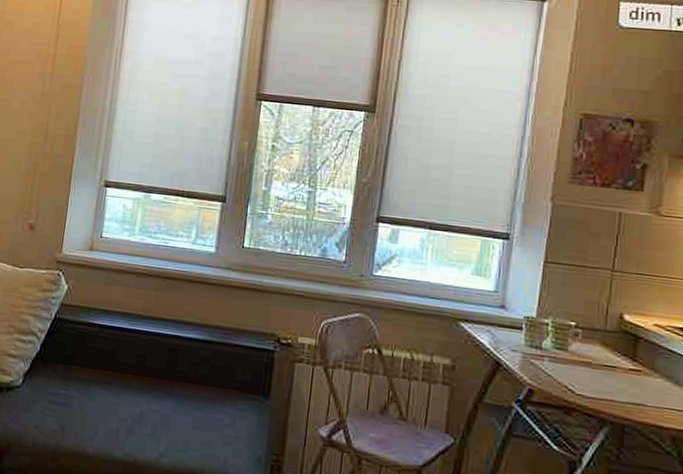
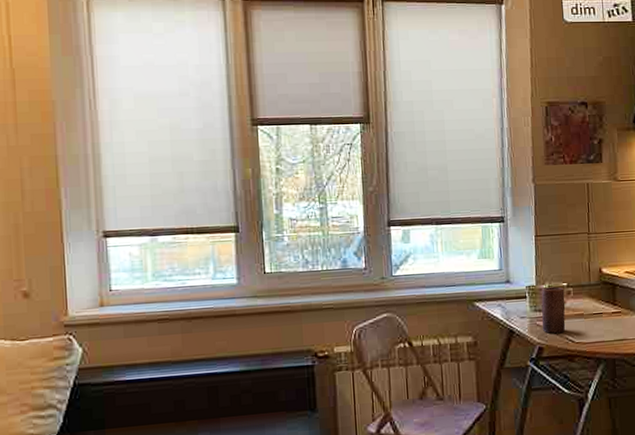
candle: none [536,322,571,379] -> present [541,286,566,333]

